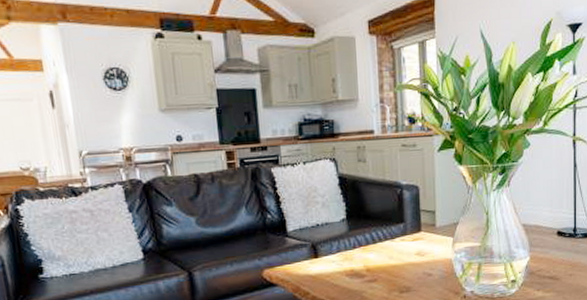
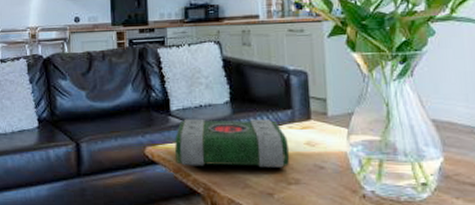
book: none [292,233,402,285] -> present [175,119,290,168]

